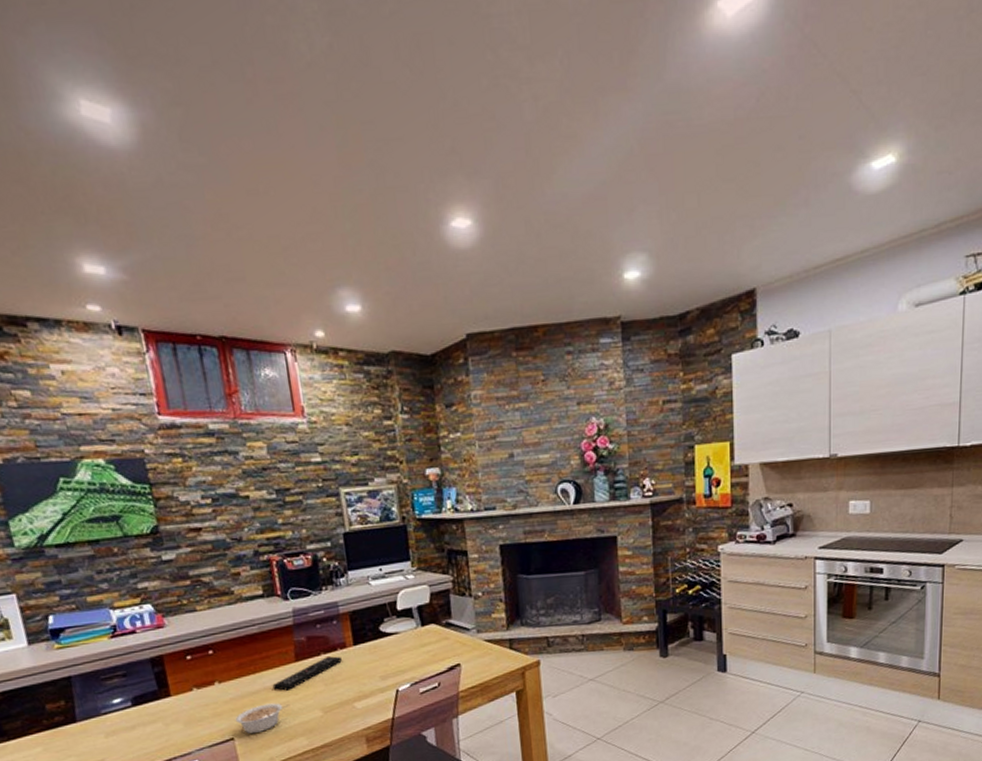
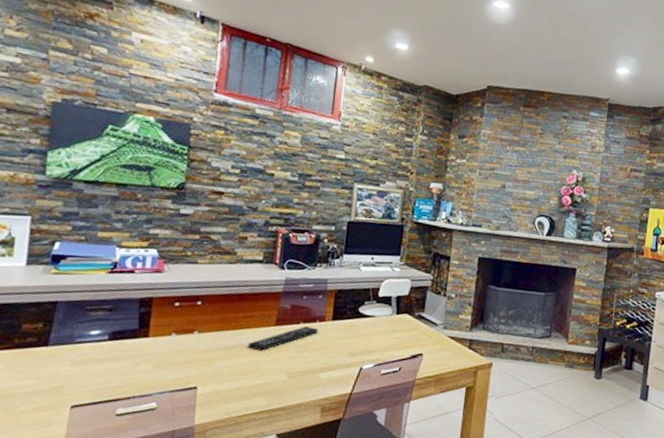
legume: present [235,703,289,734] -> none [203,360,258,387]

